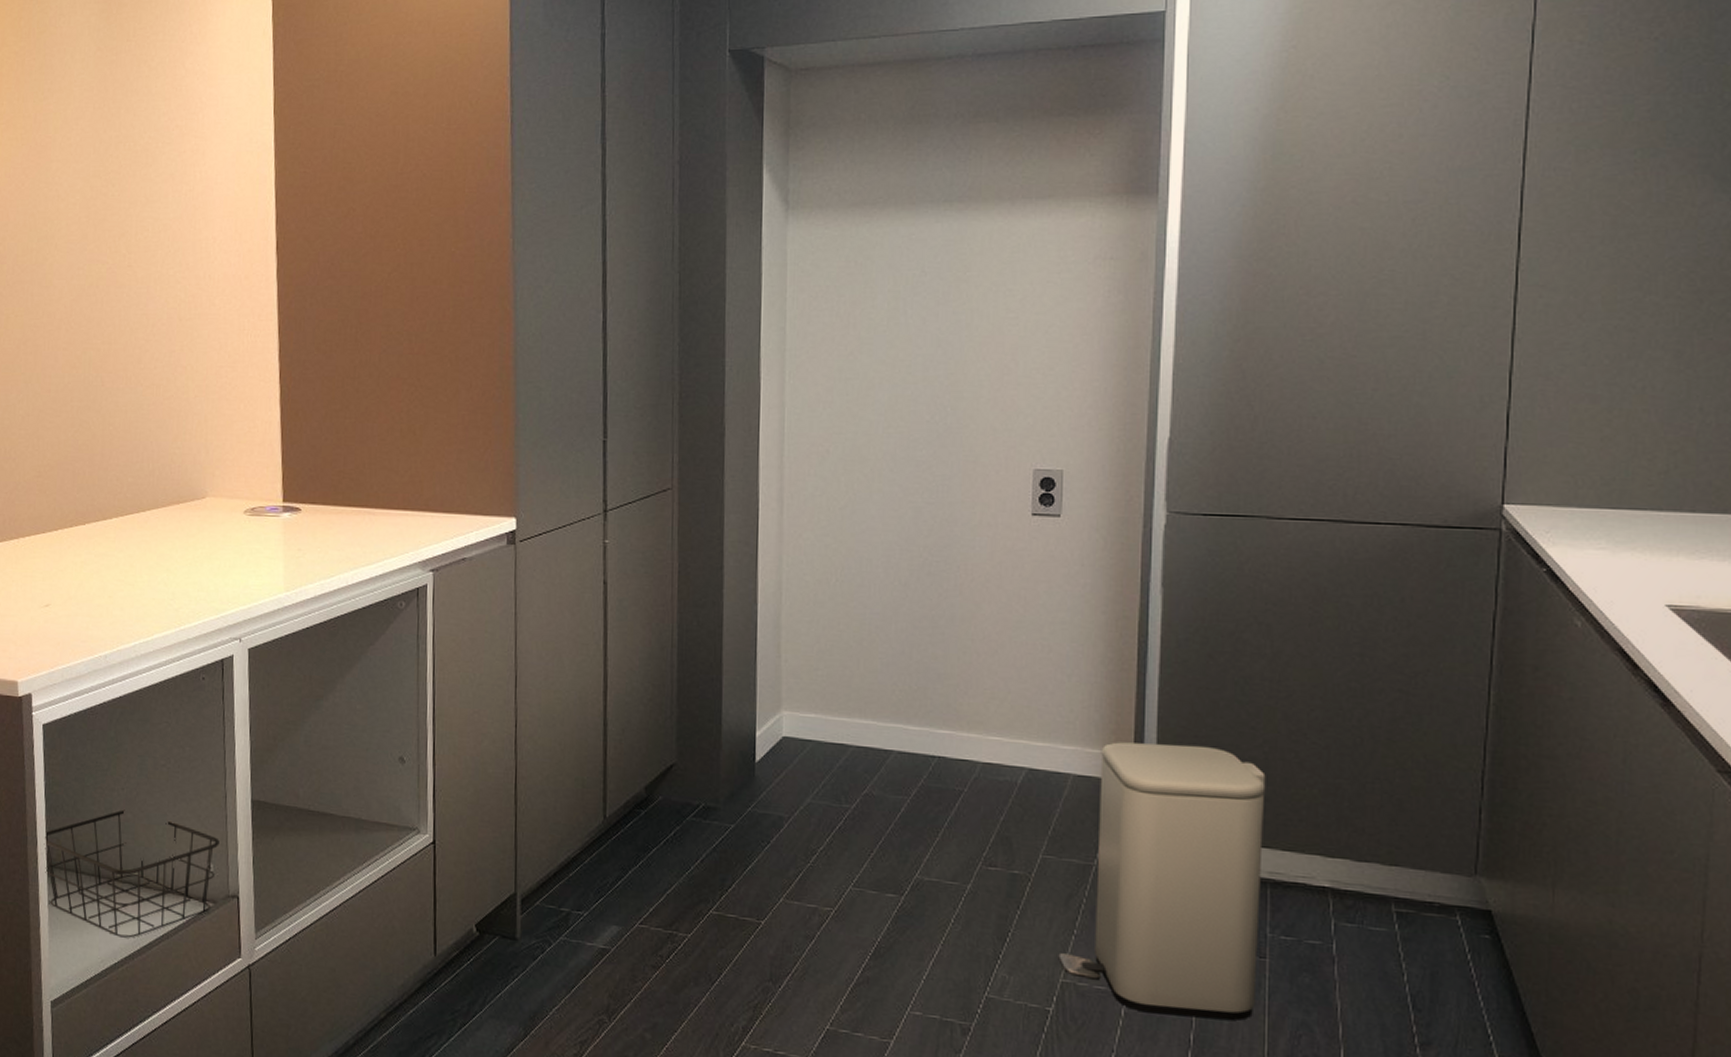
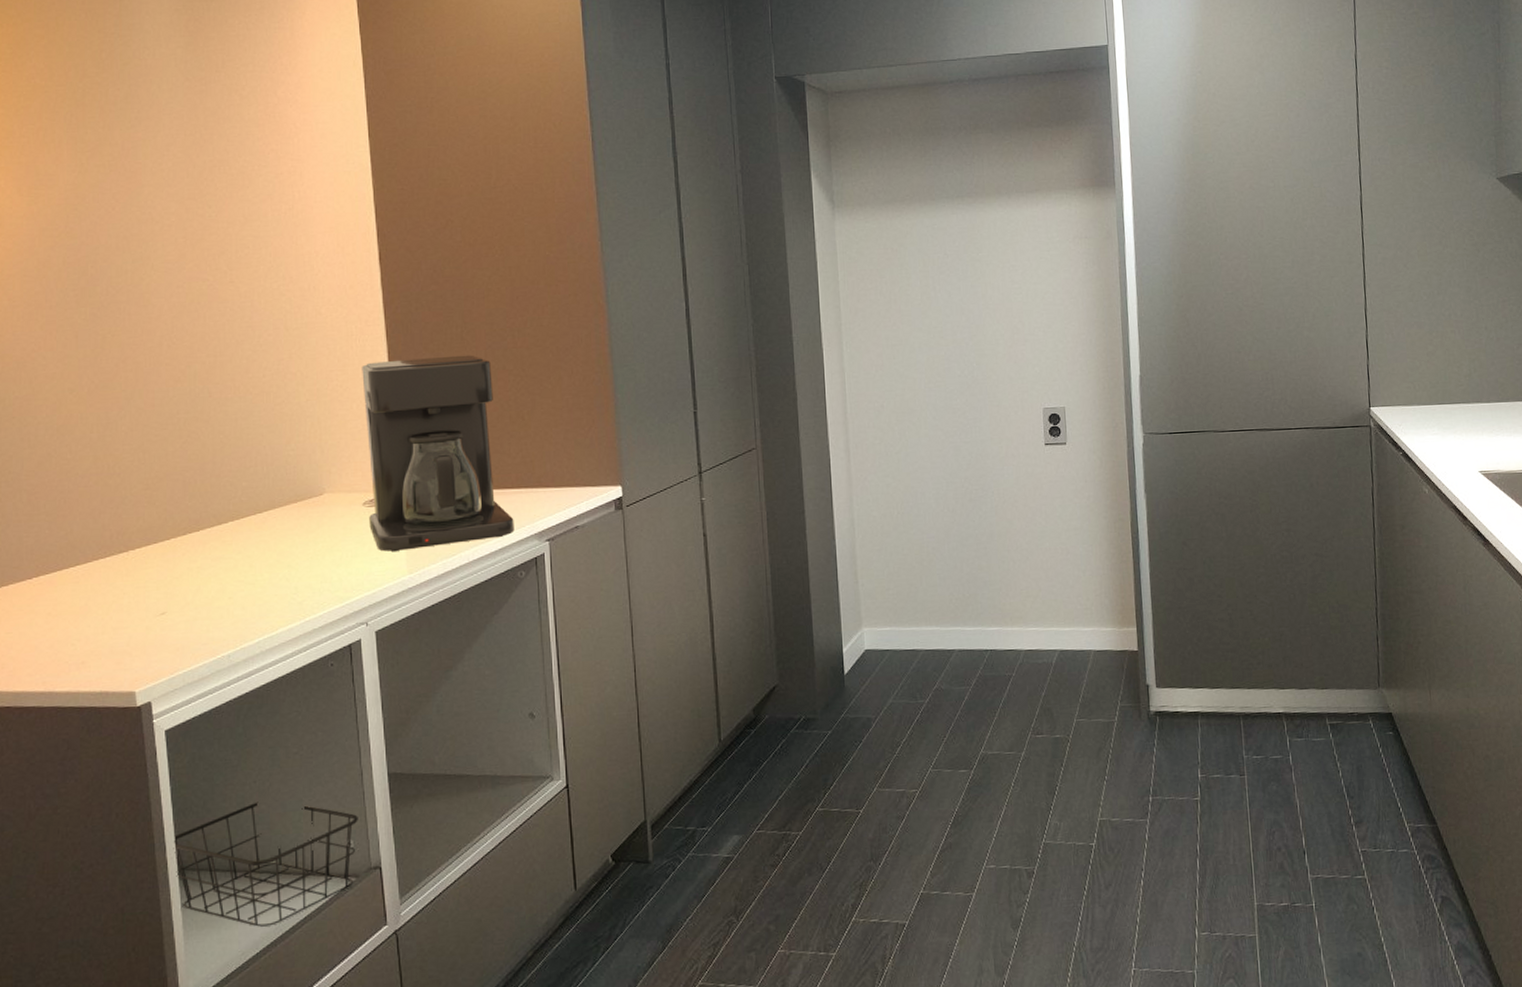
coffee maker: none [249,358,398,567] -> present [362,355,515,552]
pedal bin: present [1058,742,1266,1020] -> none [1095,614,1240,834]

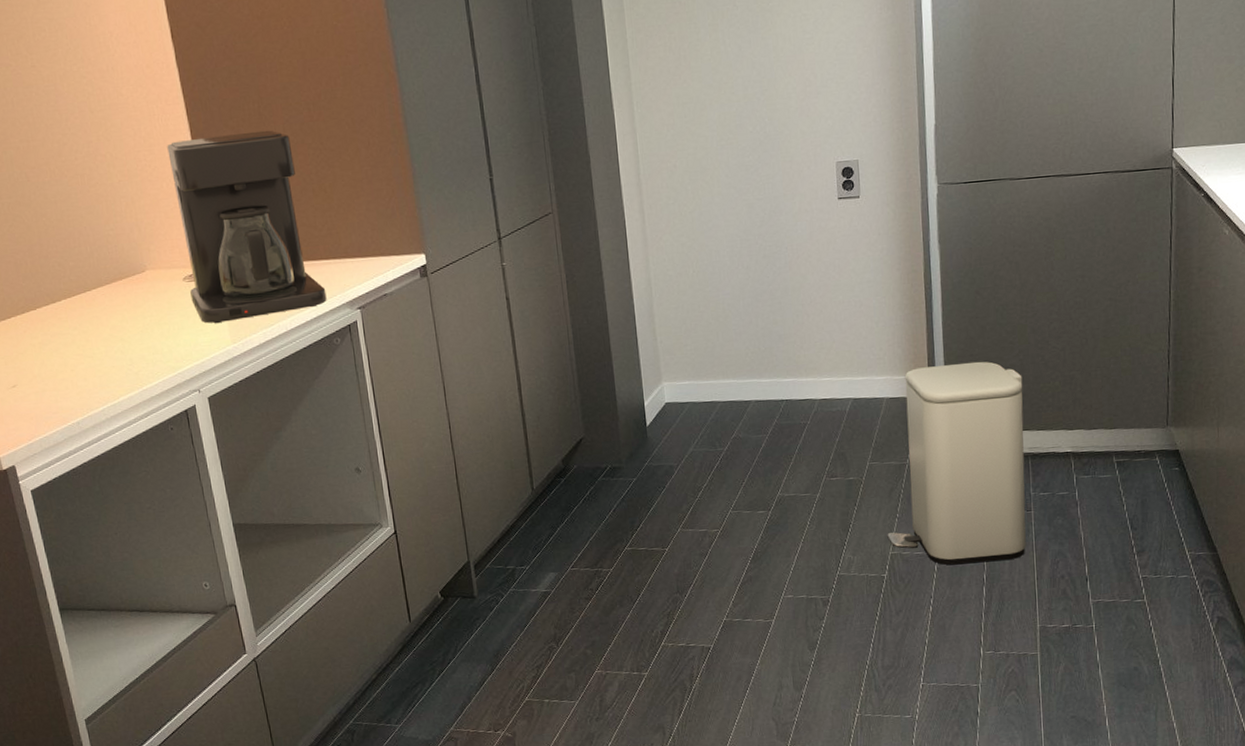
basket: present [173,801,358,927] -> none [51,551,213,657]
pedal bin: none [1095,614,1240,834] -> present [887,361,1026,565]

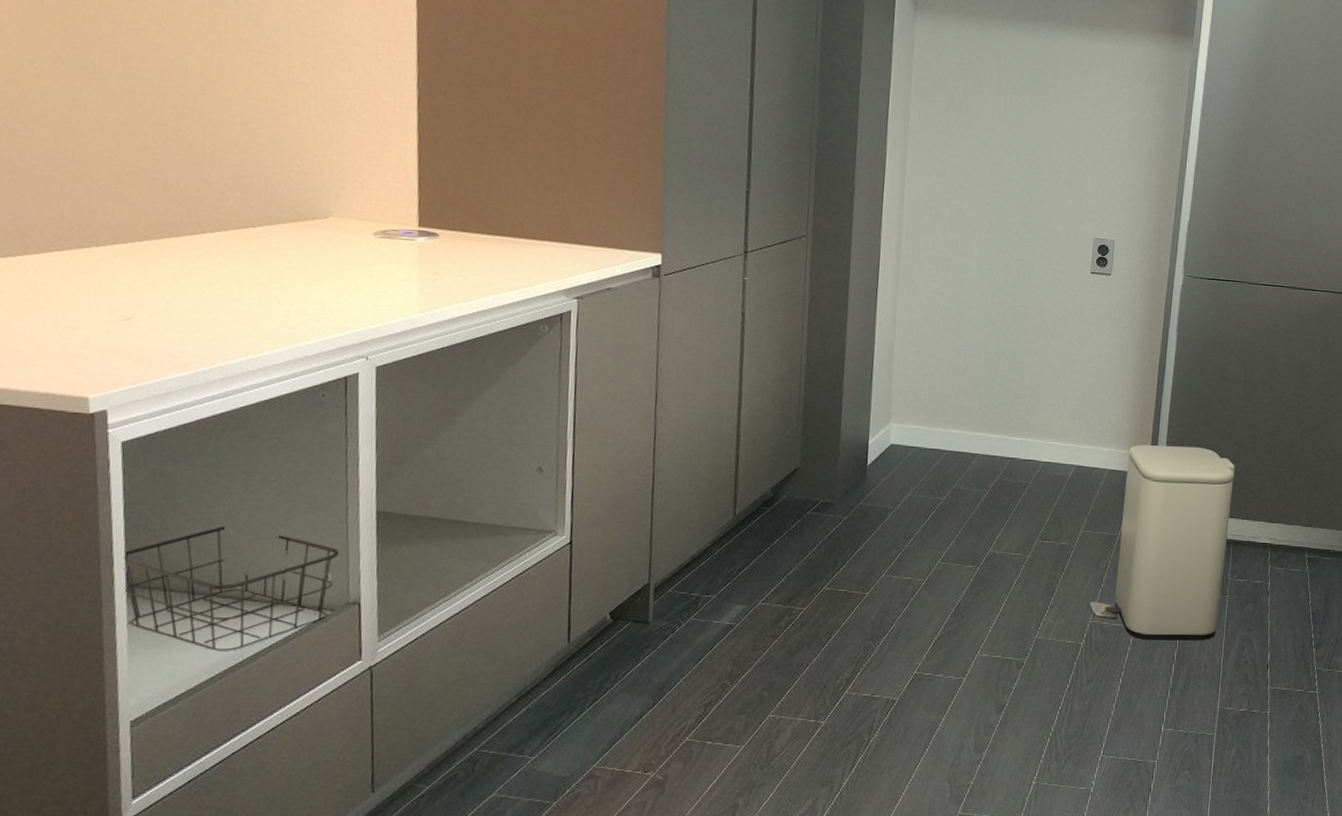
basket: none [51,551,213,657] -> present [122,525,339,651]
coffee maker: present [167,130,327,324] -> none [379,86,542,289]

